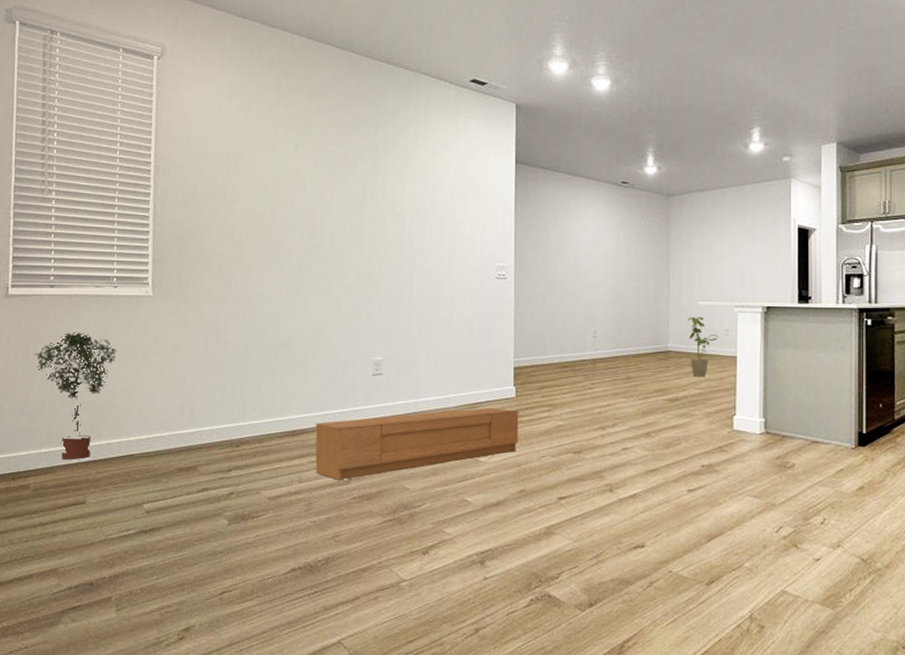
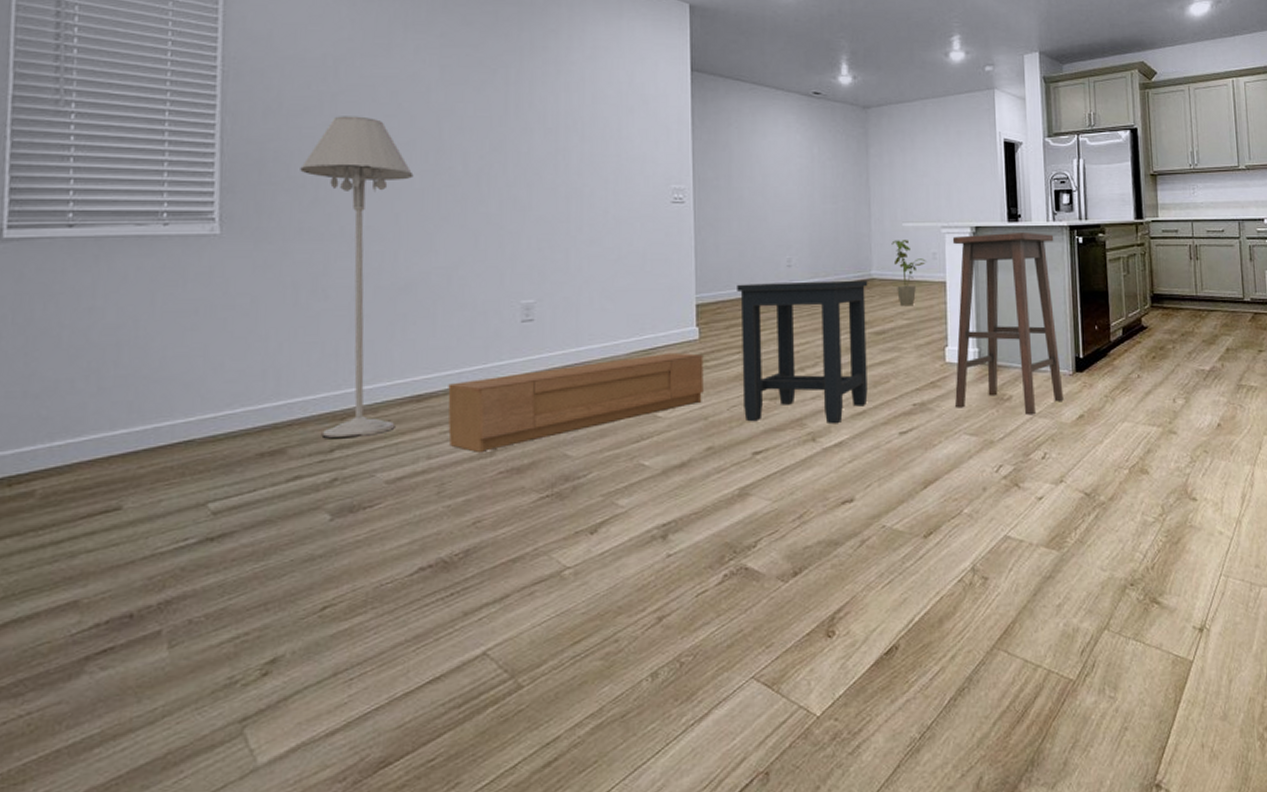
potted tree: present [34,331,117,461] -> none [42,284,168,455]
floor lamp: none [209,202,292,463] -> present [300,116,414,441]
side table: none [549,351,665,477] -> present [737,280,868,423]
bar stool: none [741,312,845,483] -> present [952,231,1064,415]

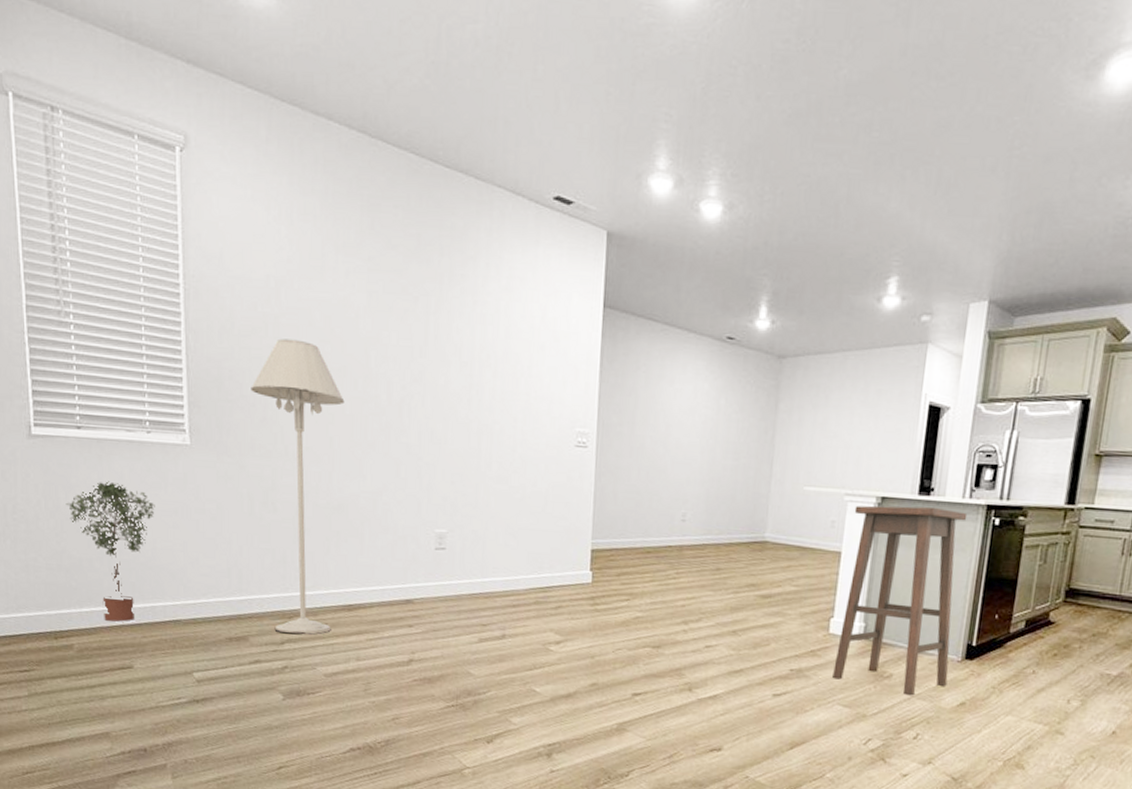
potted tree: none [42,284,168,455] -> present [65,481,155,623]
tv stand: present [448,352,704,452] -> none [373,592,595,661]
side table: present [737,280,868,423] -> none [627,533,761,677]
house plant: present [891,240,926,307] -> none [788,504,824,574]

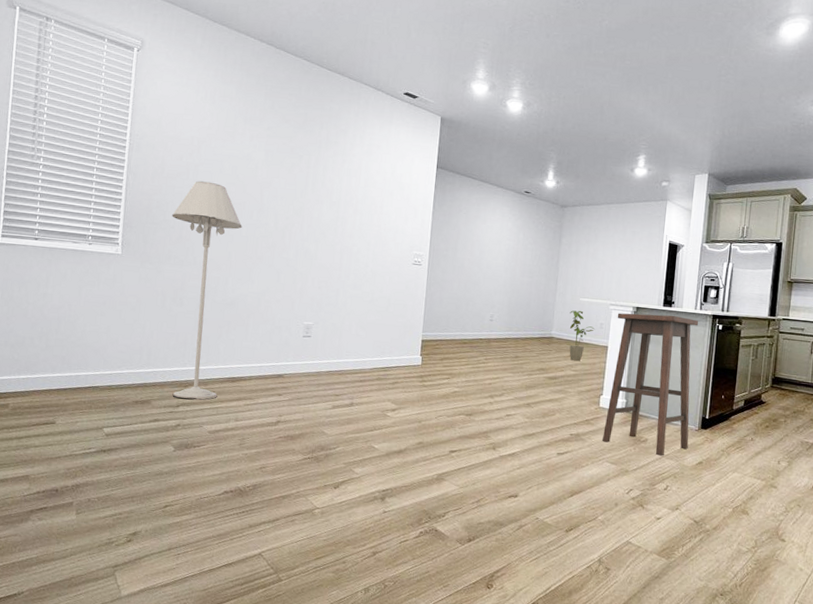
potted tree: present [65,481,155,623] -> none [18,279,89,387]
house plant: none [788,504,824,574] -> present [569,310,595,362]

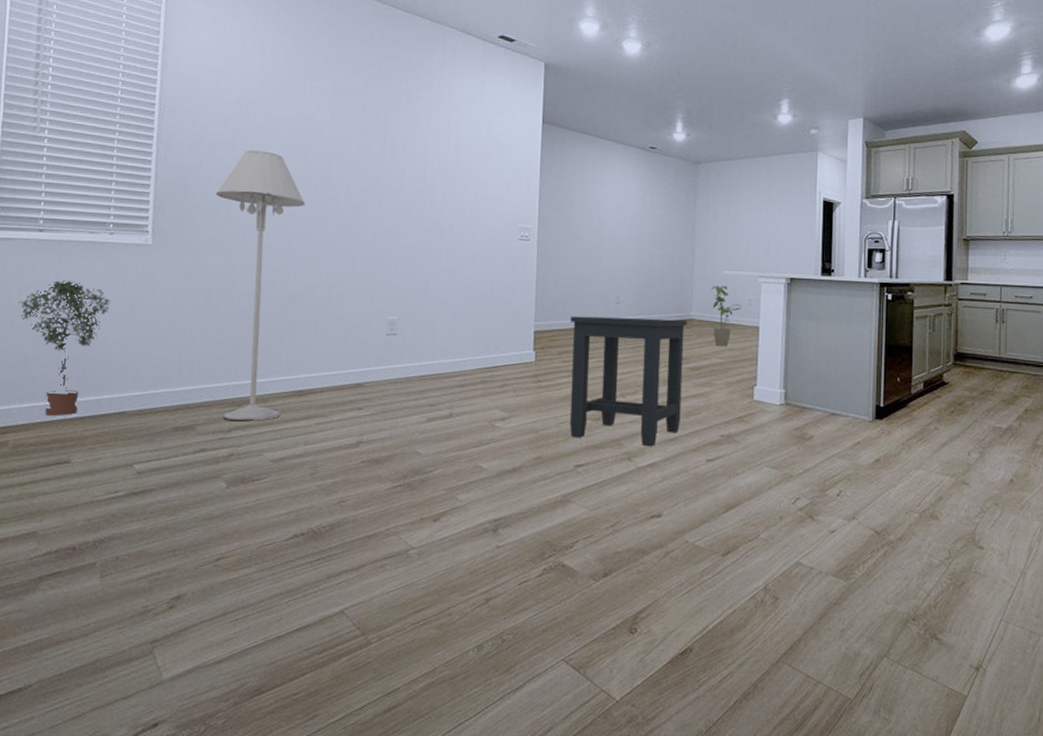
potted tree: none [18,279,89,387] -> present [18,279,111,417]
side table: none [447,329,548,439] -> present [569,315,688,446]
bar stool: present [602,313,699,456] -> none [760,285,864,455]

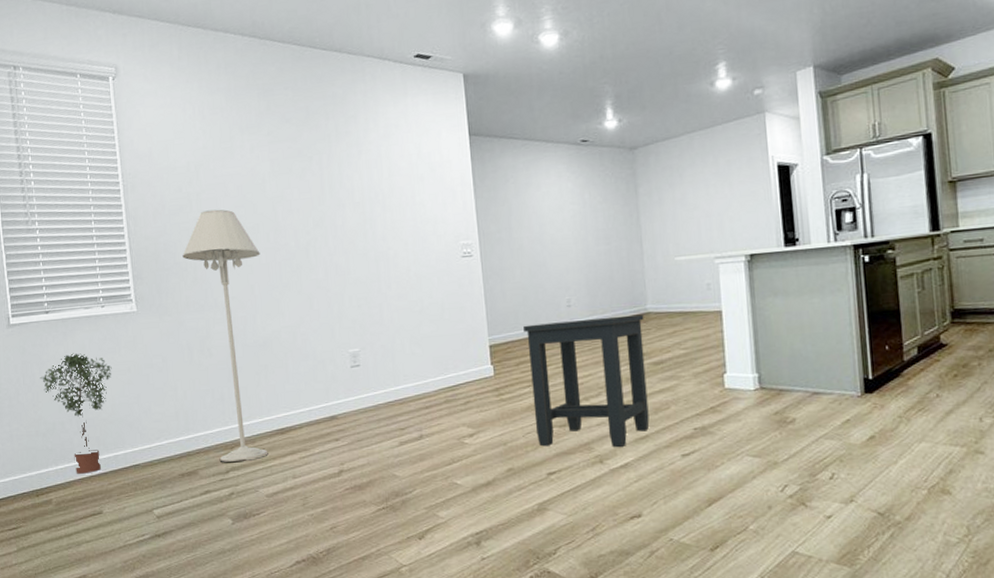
house plant: present [711,286,742,347] -> none [665,273,701,338]

